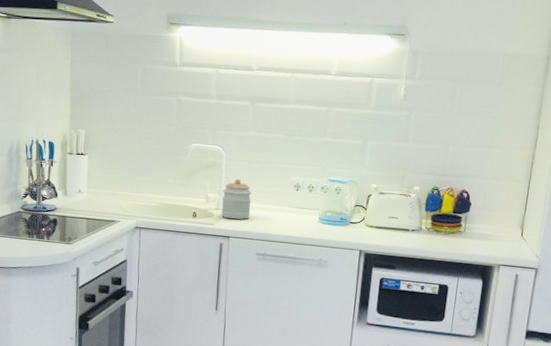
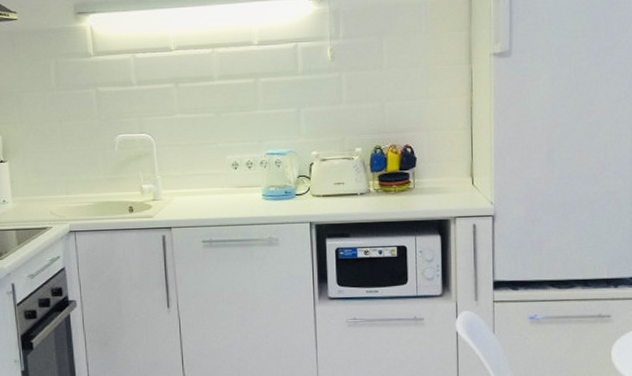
jar: present [221,178,252,220] -> none [157,165,190,209]

